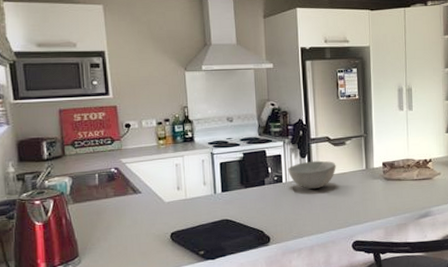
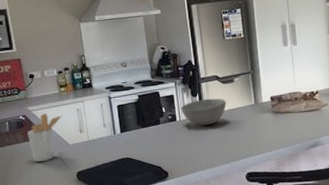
utensil holder: none [119,166,160,219] -> present [27,113,63,162]

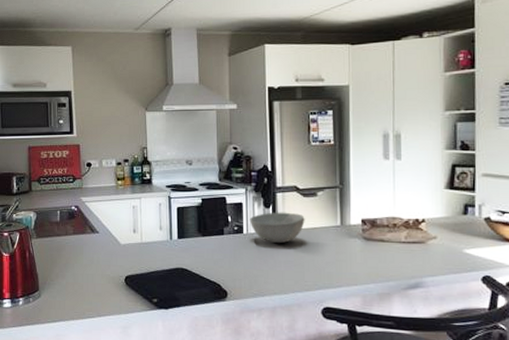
utensil holder: present [27,113,63,162] -> none [78,206,117,259]

